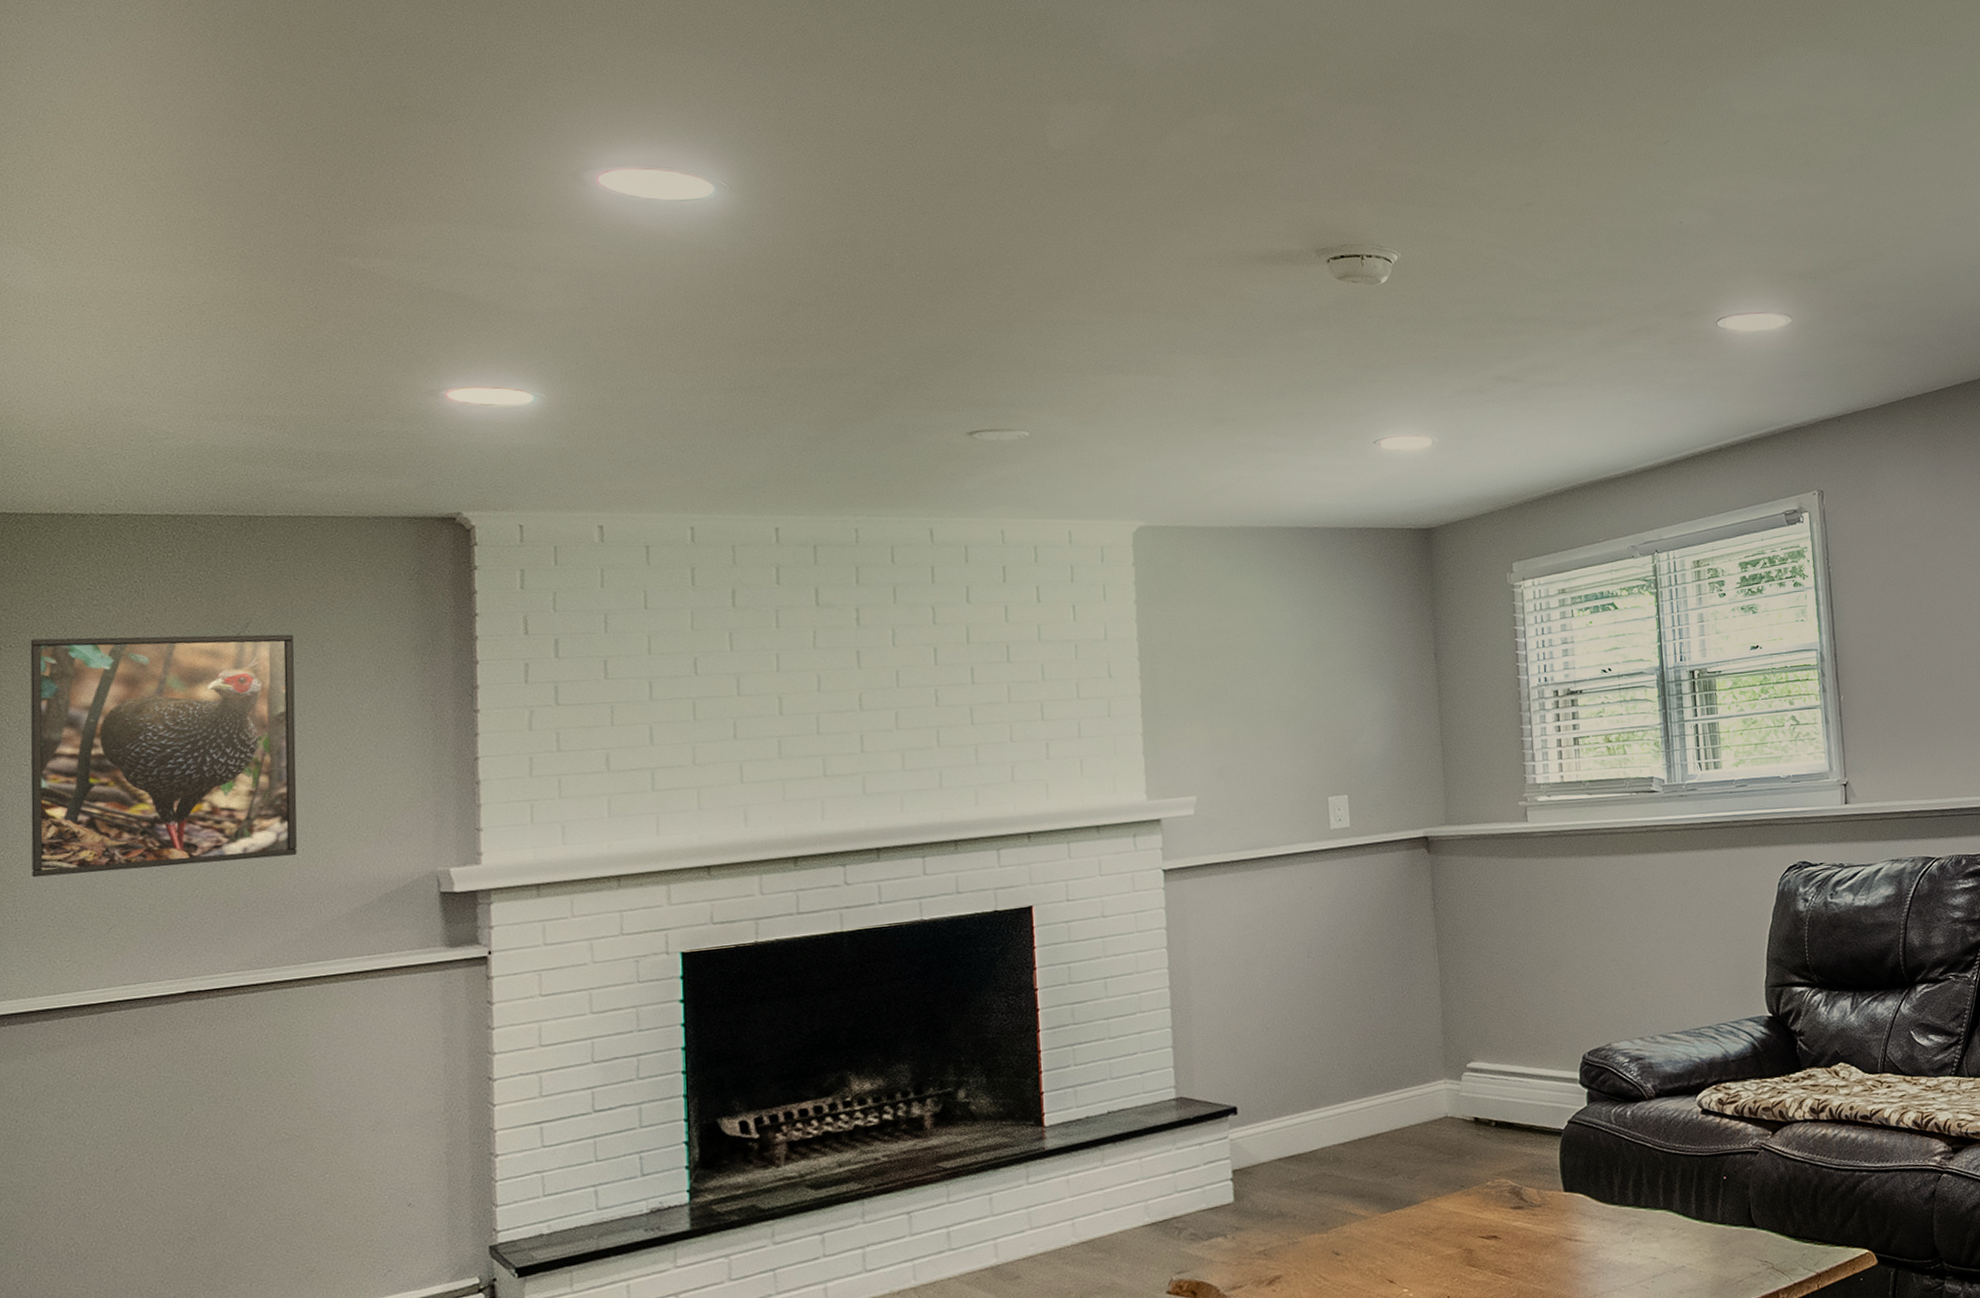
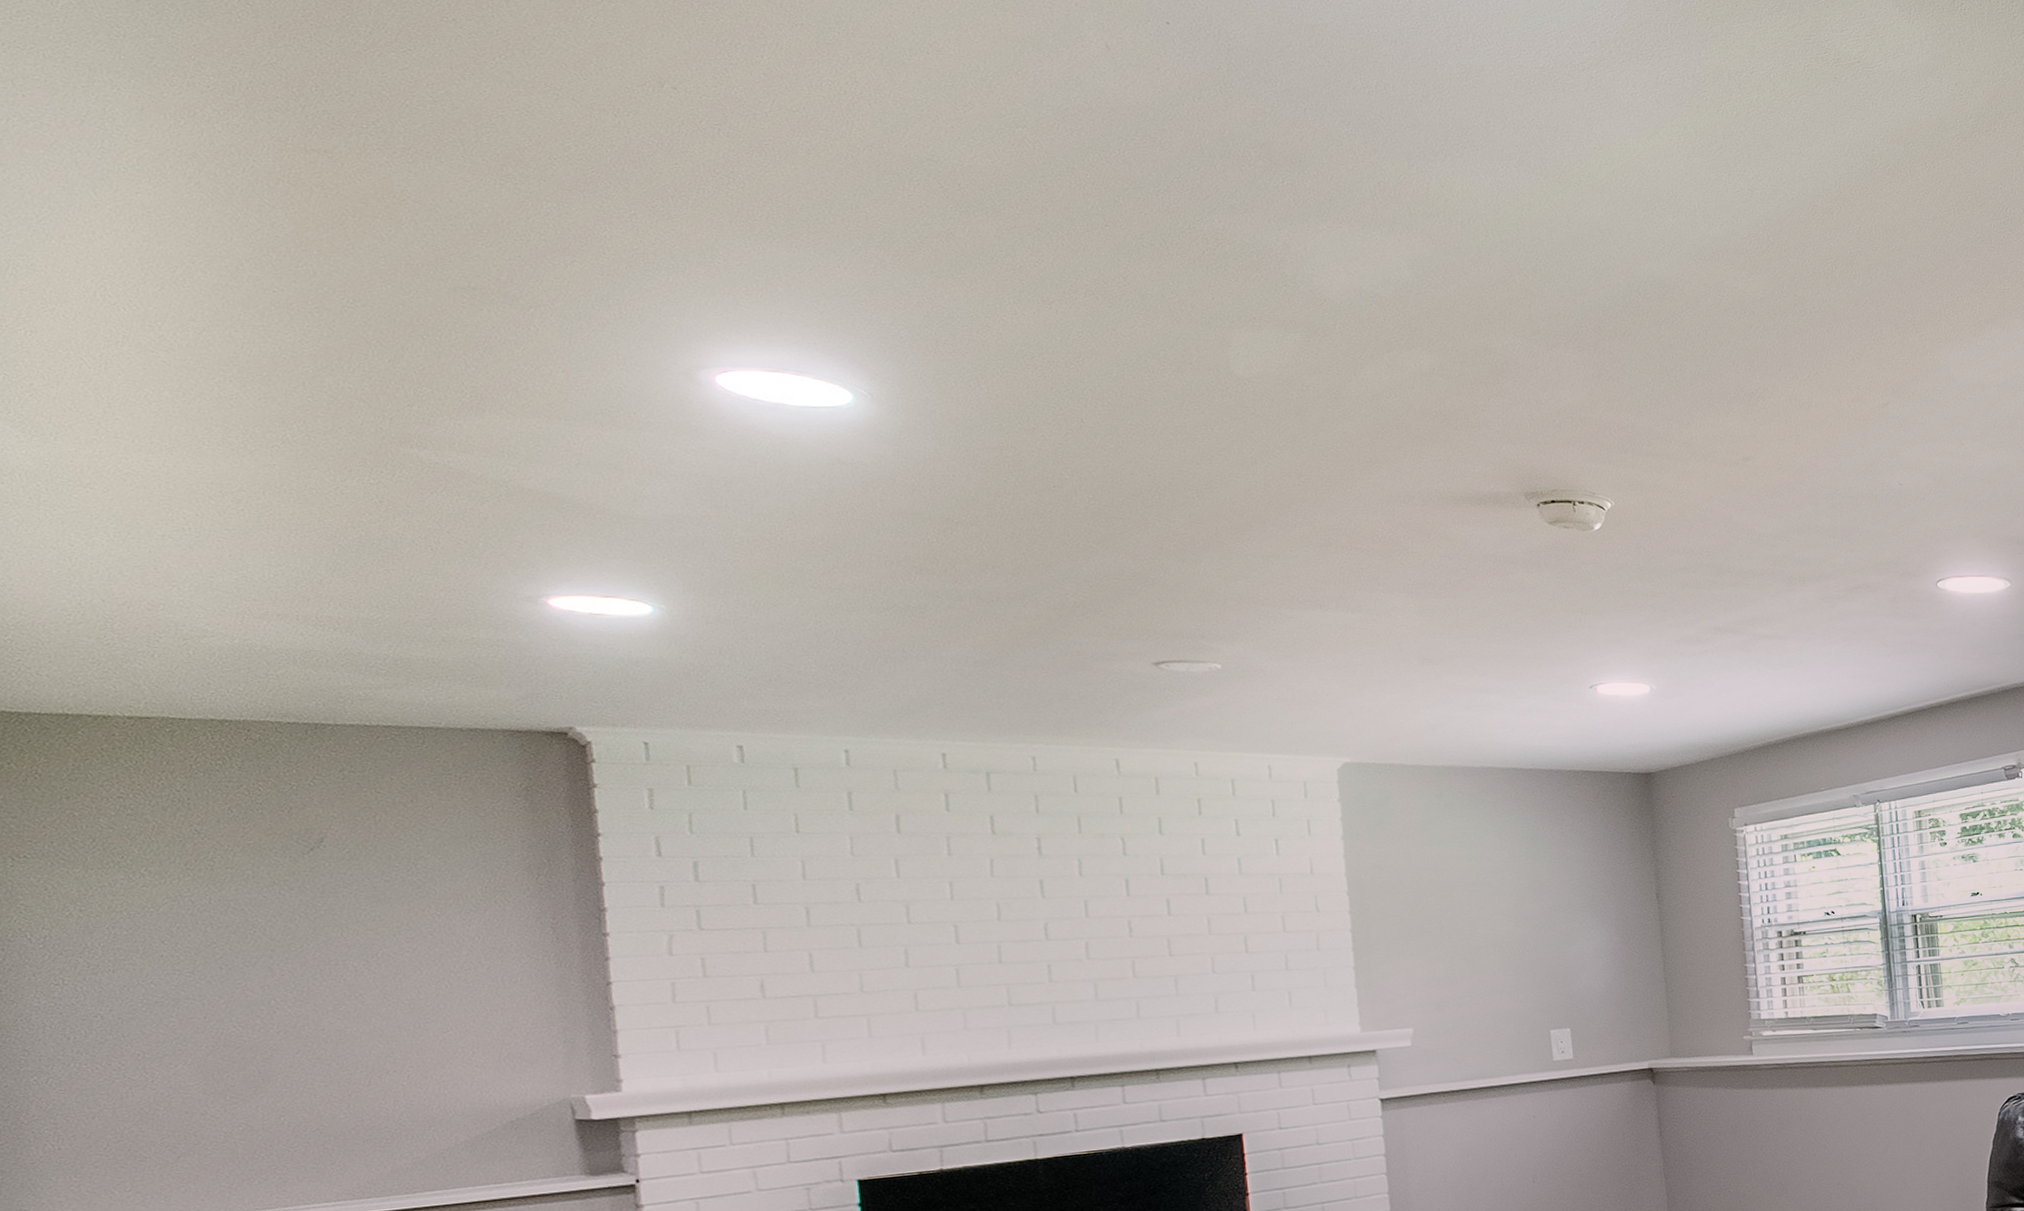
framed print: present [30,634,297,878] -> none [50,849,401,1104]

